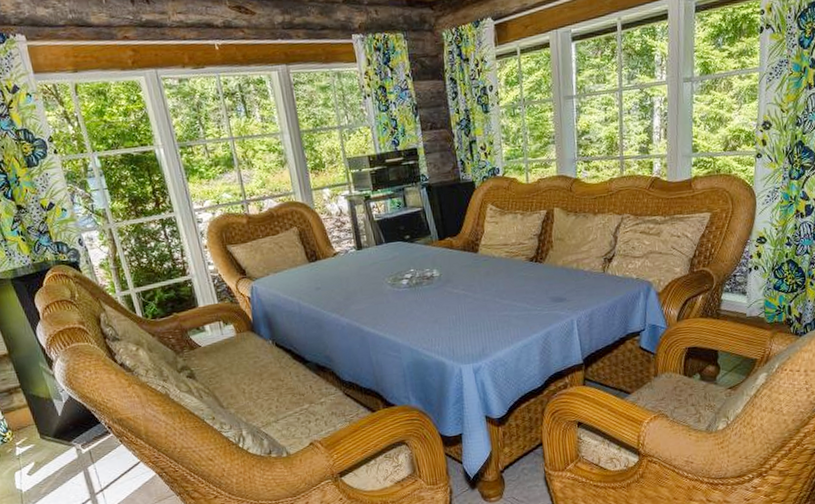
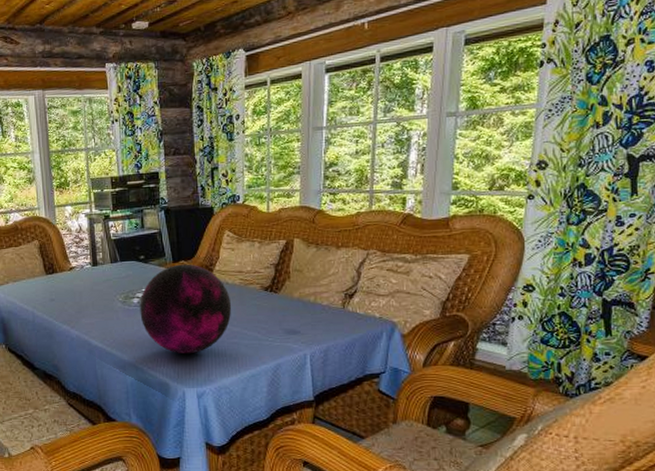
decorative orb: none [409,240,500,332] -> present [140,264,232,354]

